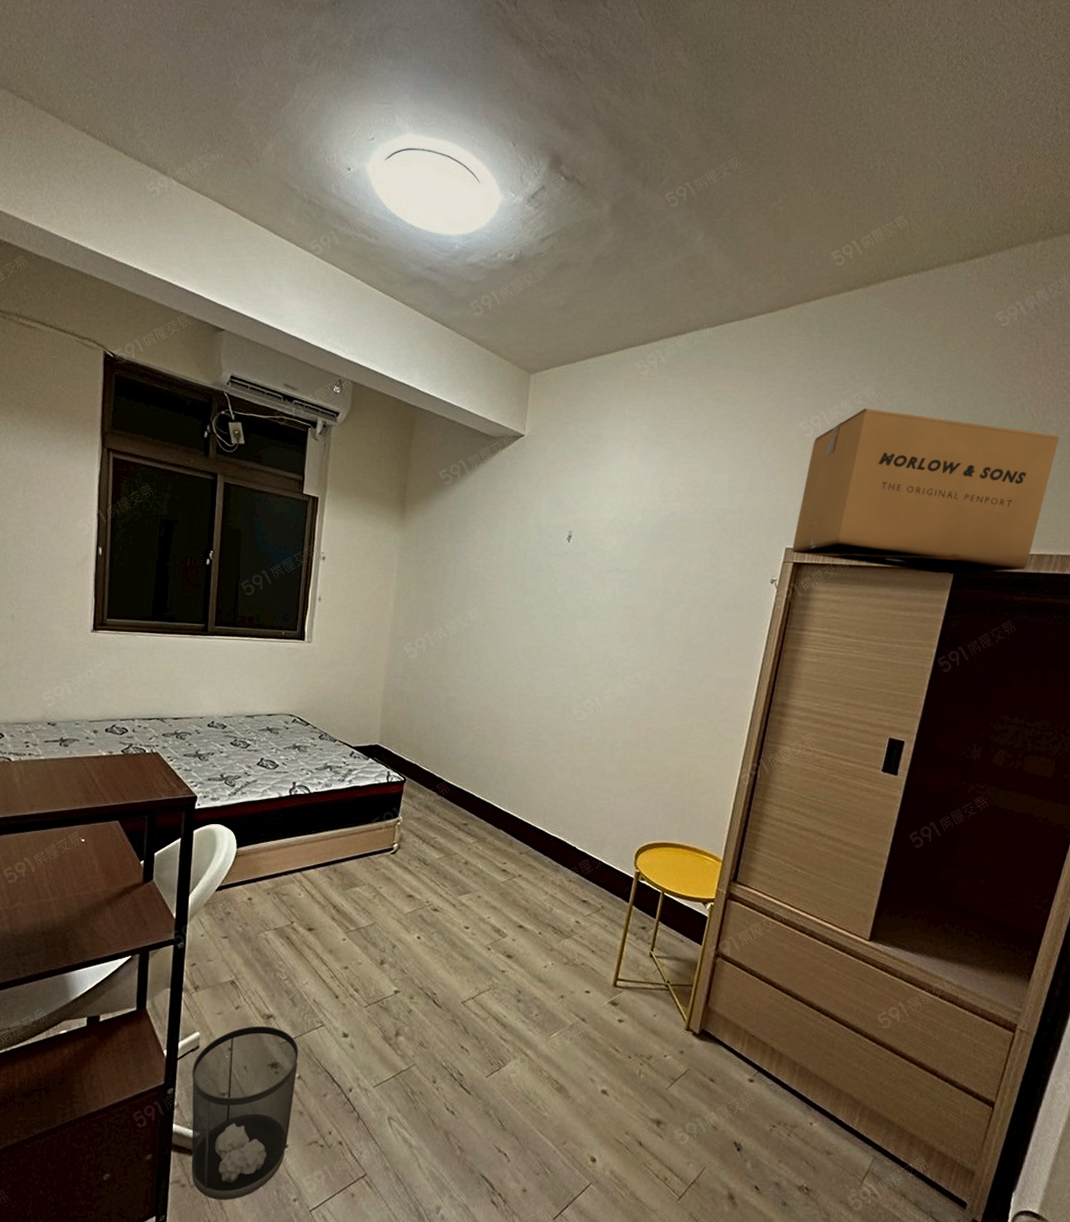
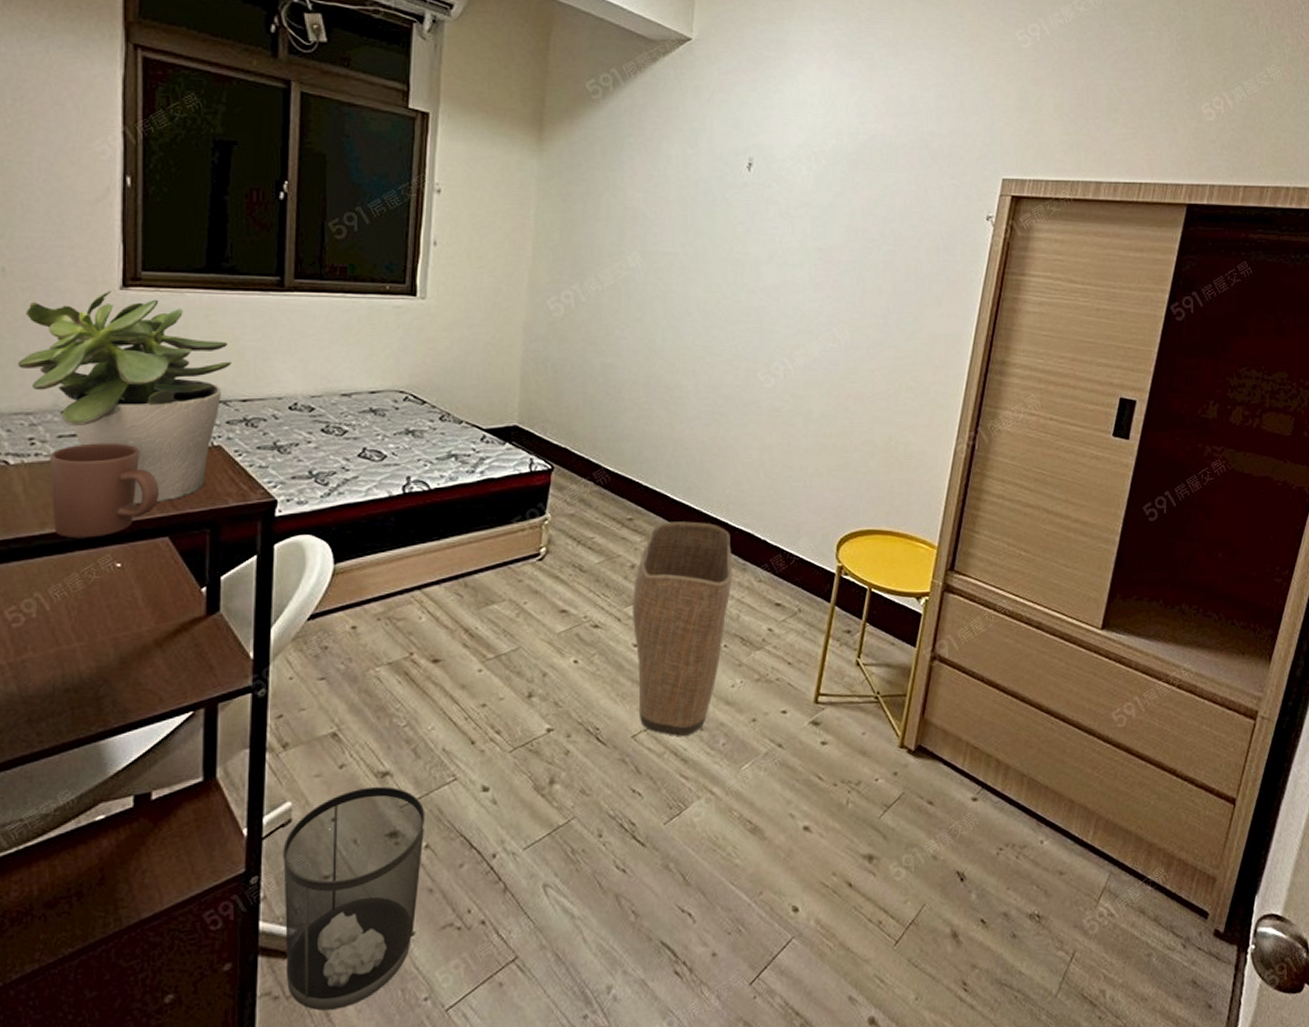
potted plant: none [20,633,168,795] -> present [18,290,232,504]
mug: none [38,747,114,819] -> present [49,442,160,539]
laundry basket: none [464,828,547,1005] -> present [631,521,732,736]
box: present [792,408,1059,575] -> none [1010,15,1294,210]

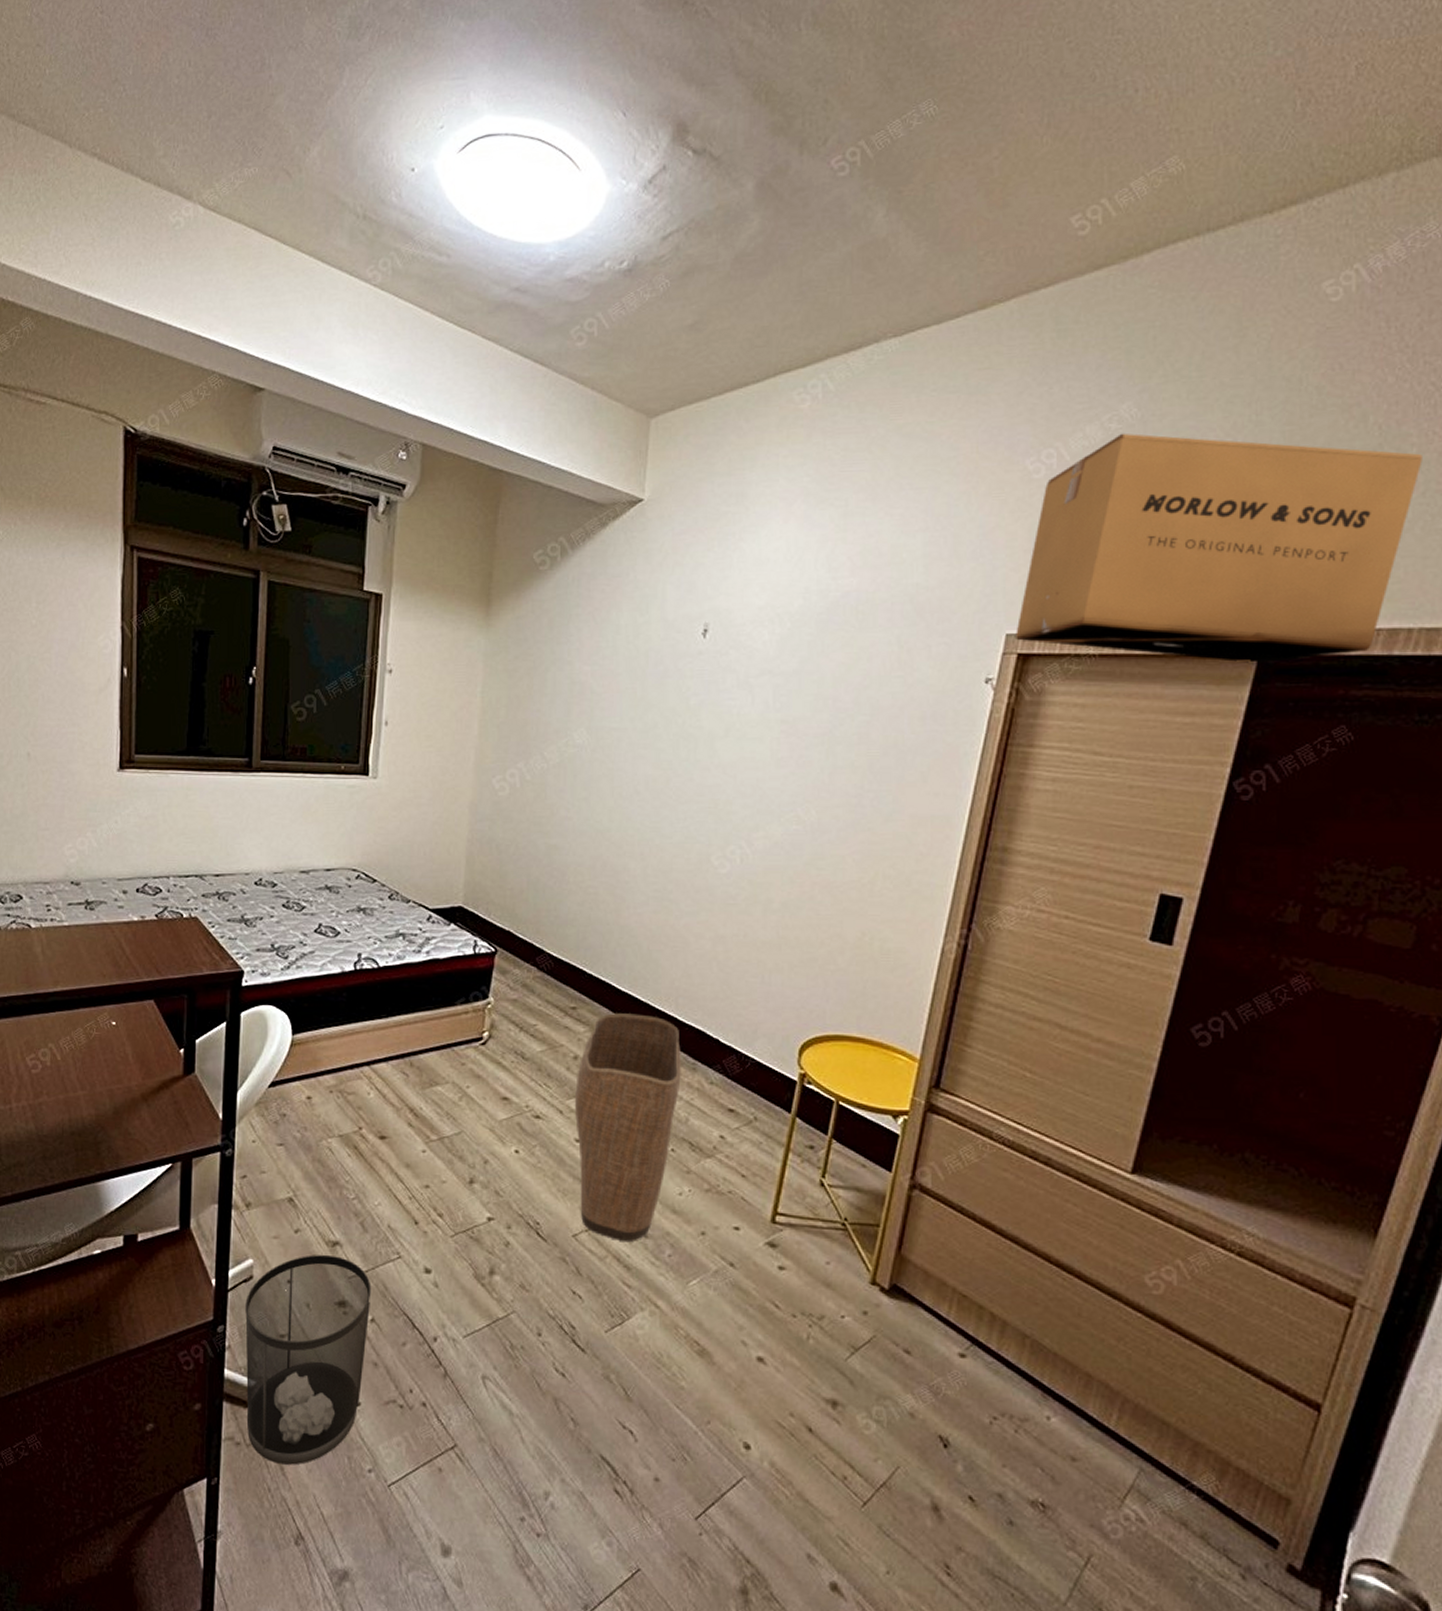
potted plant: present [18,290,232,504] -> none [38,772,207,968]
mug: present [49,442,160,539] -> none [61,911,147,997]
box: none [1010,15,1294,210] -> present [1016,433,1422,663]

